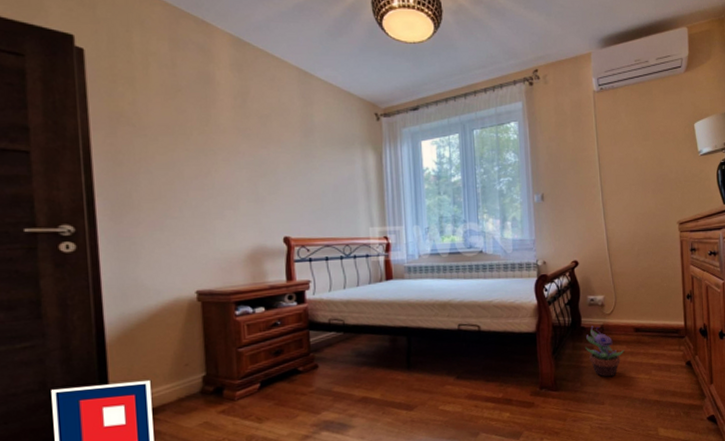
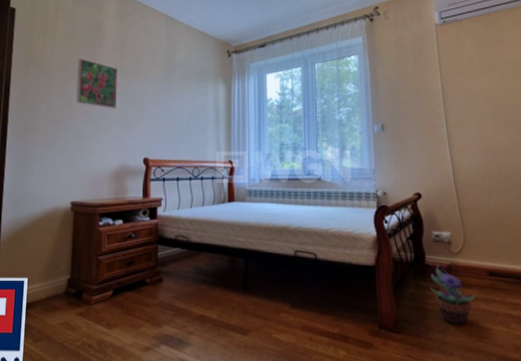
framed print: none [185,118,244,181] -> present [76,58,117,109]

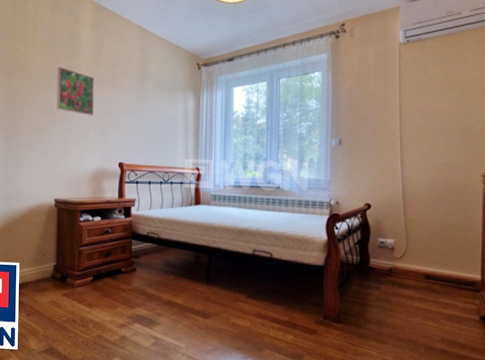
decorative plant: present [430,264,477,324] -> none [372,267,412,319]

